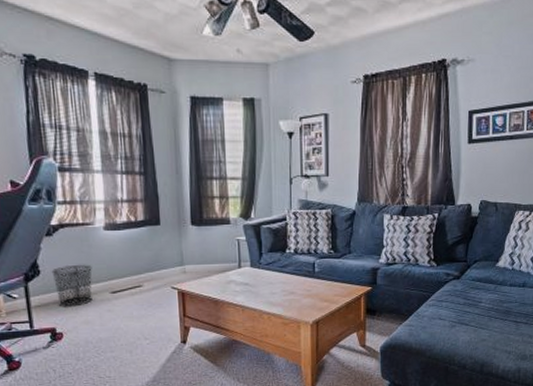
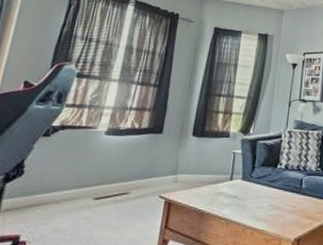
waste bin: present [51,264,93,307] -> none [32,166,82,212]

